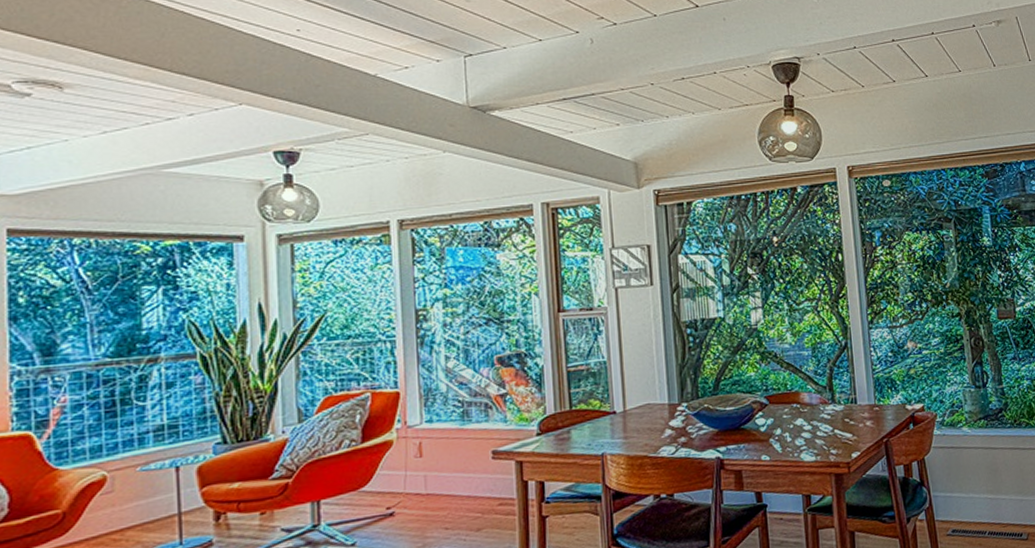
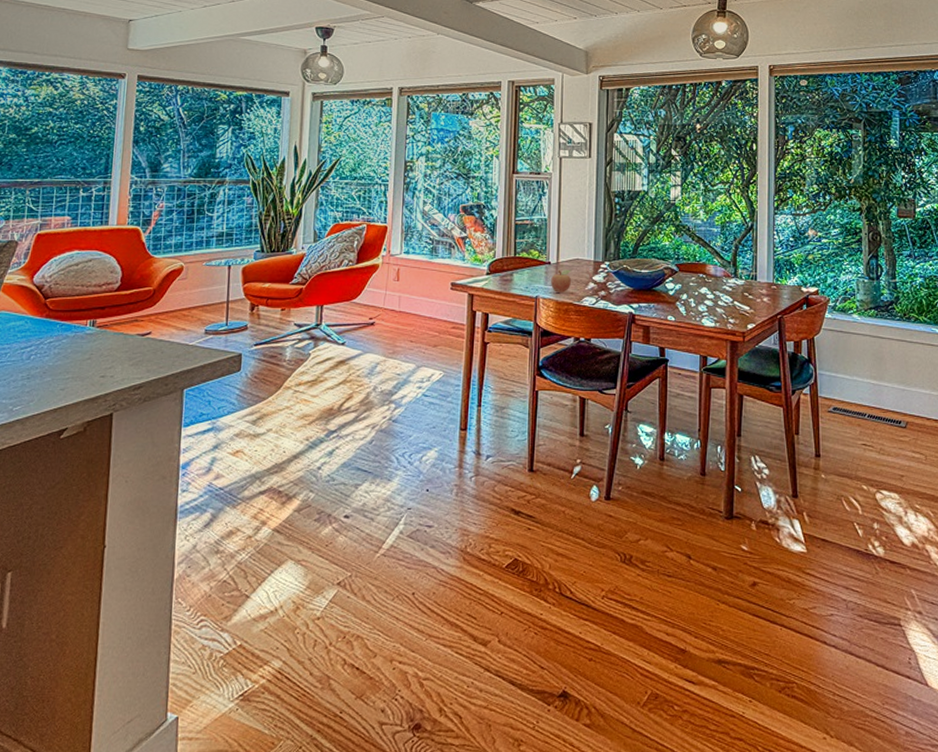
fruit: none [619,417,645,446] -> present [551,269,572,293]

